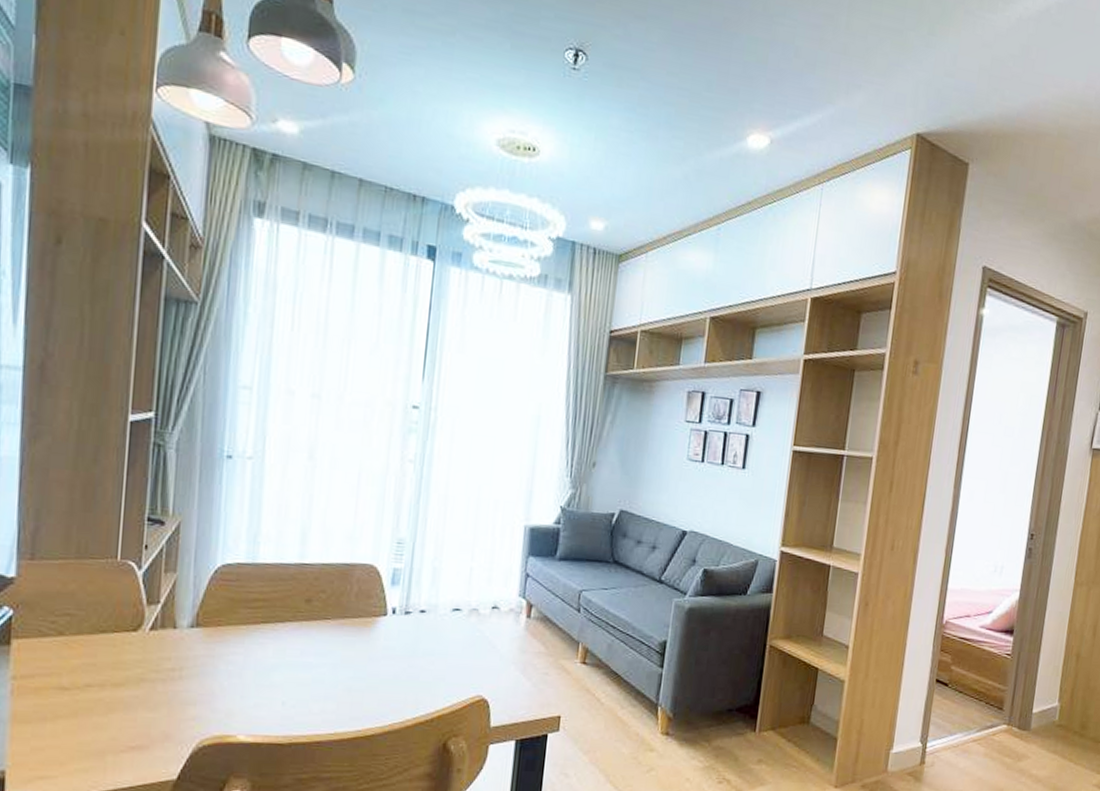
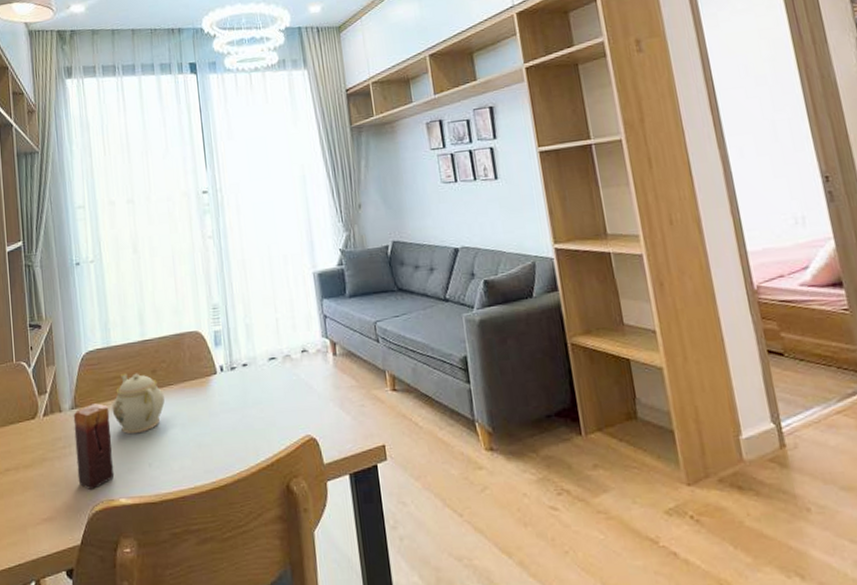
candle: none [185,625,242,721] -> present [73,403,115,490]
teapot: none [245,596,316,667] -> present [112,373,165,435]

